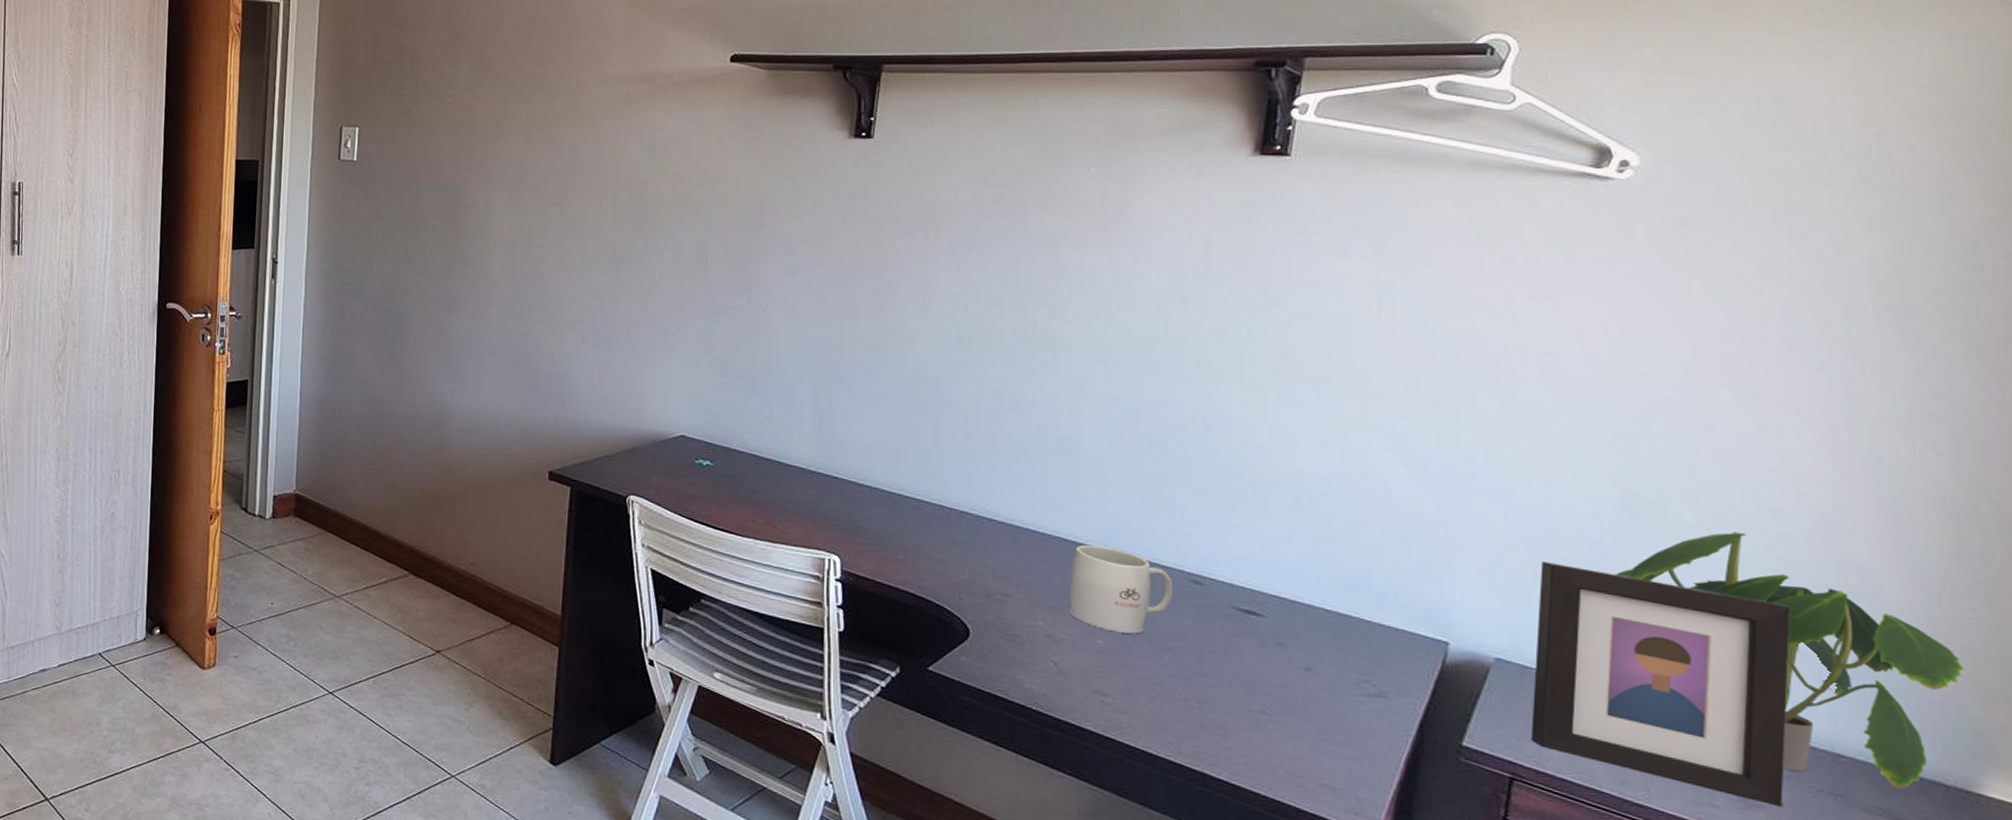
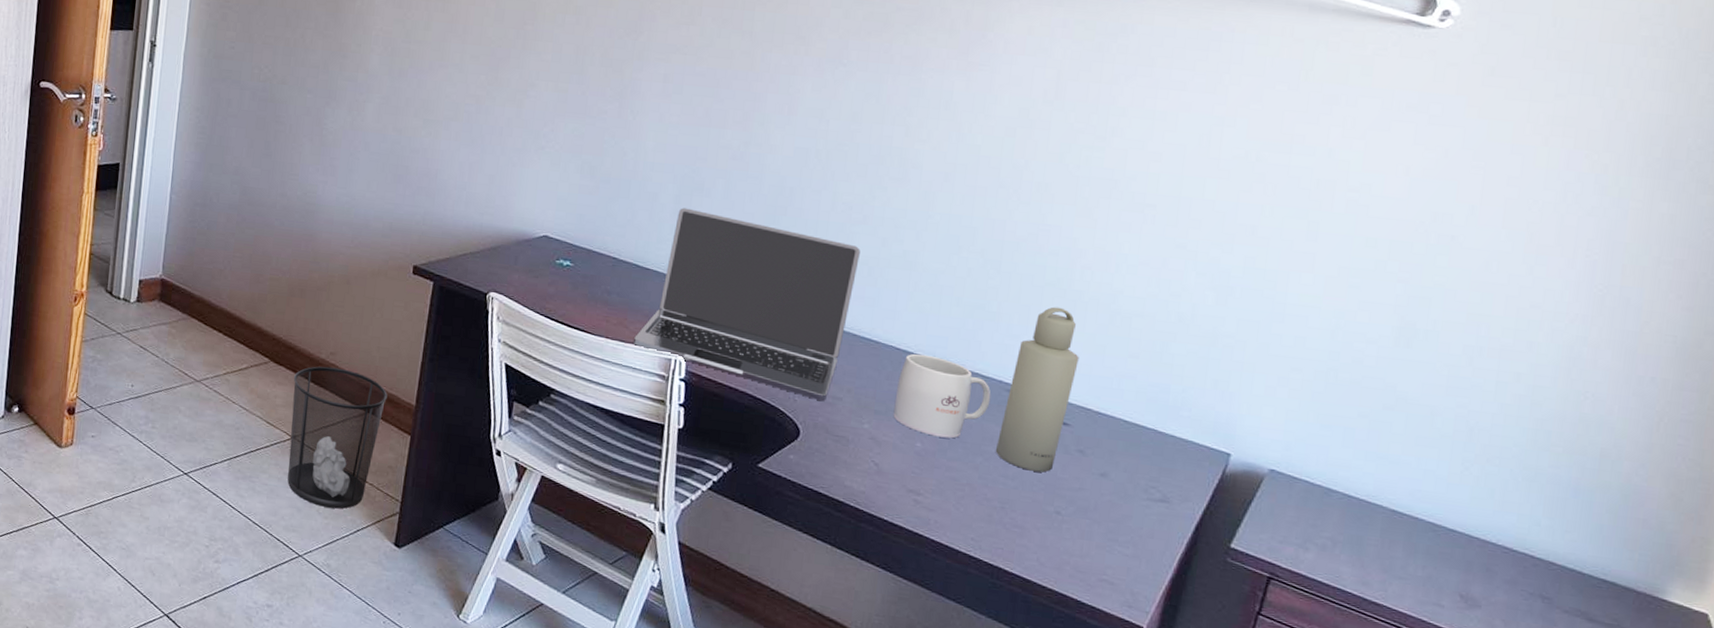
waste bin: none [434,577,532,726] -> present [287,366,387,509]
laptop: none [784,401,1015,598] -> present [634,208,860,401]
bottle: none [1185,490,1266,668] -> present [995,307,1079,473]
picture frame: present [1531,562,1791,807] -> none [1291,383,1530,608]
plant: present [1614,532,1964,790] -> none [1384,361,1669,594]

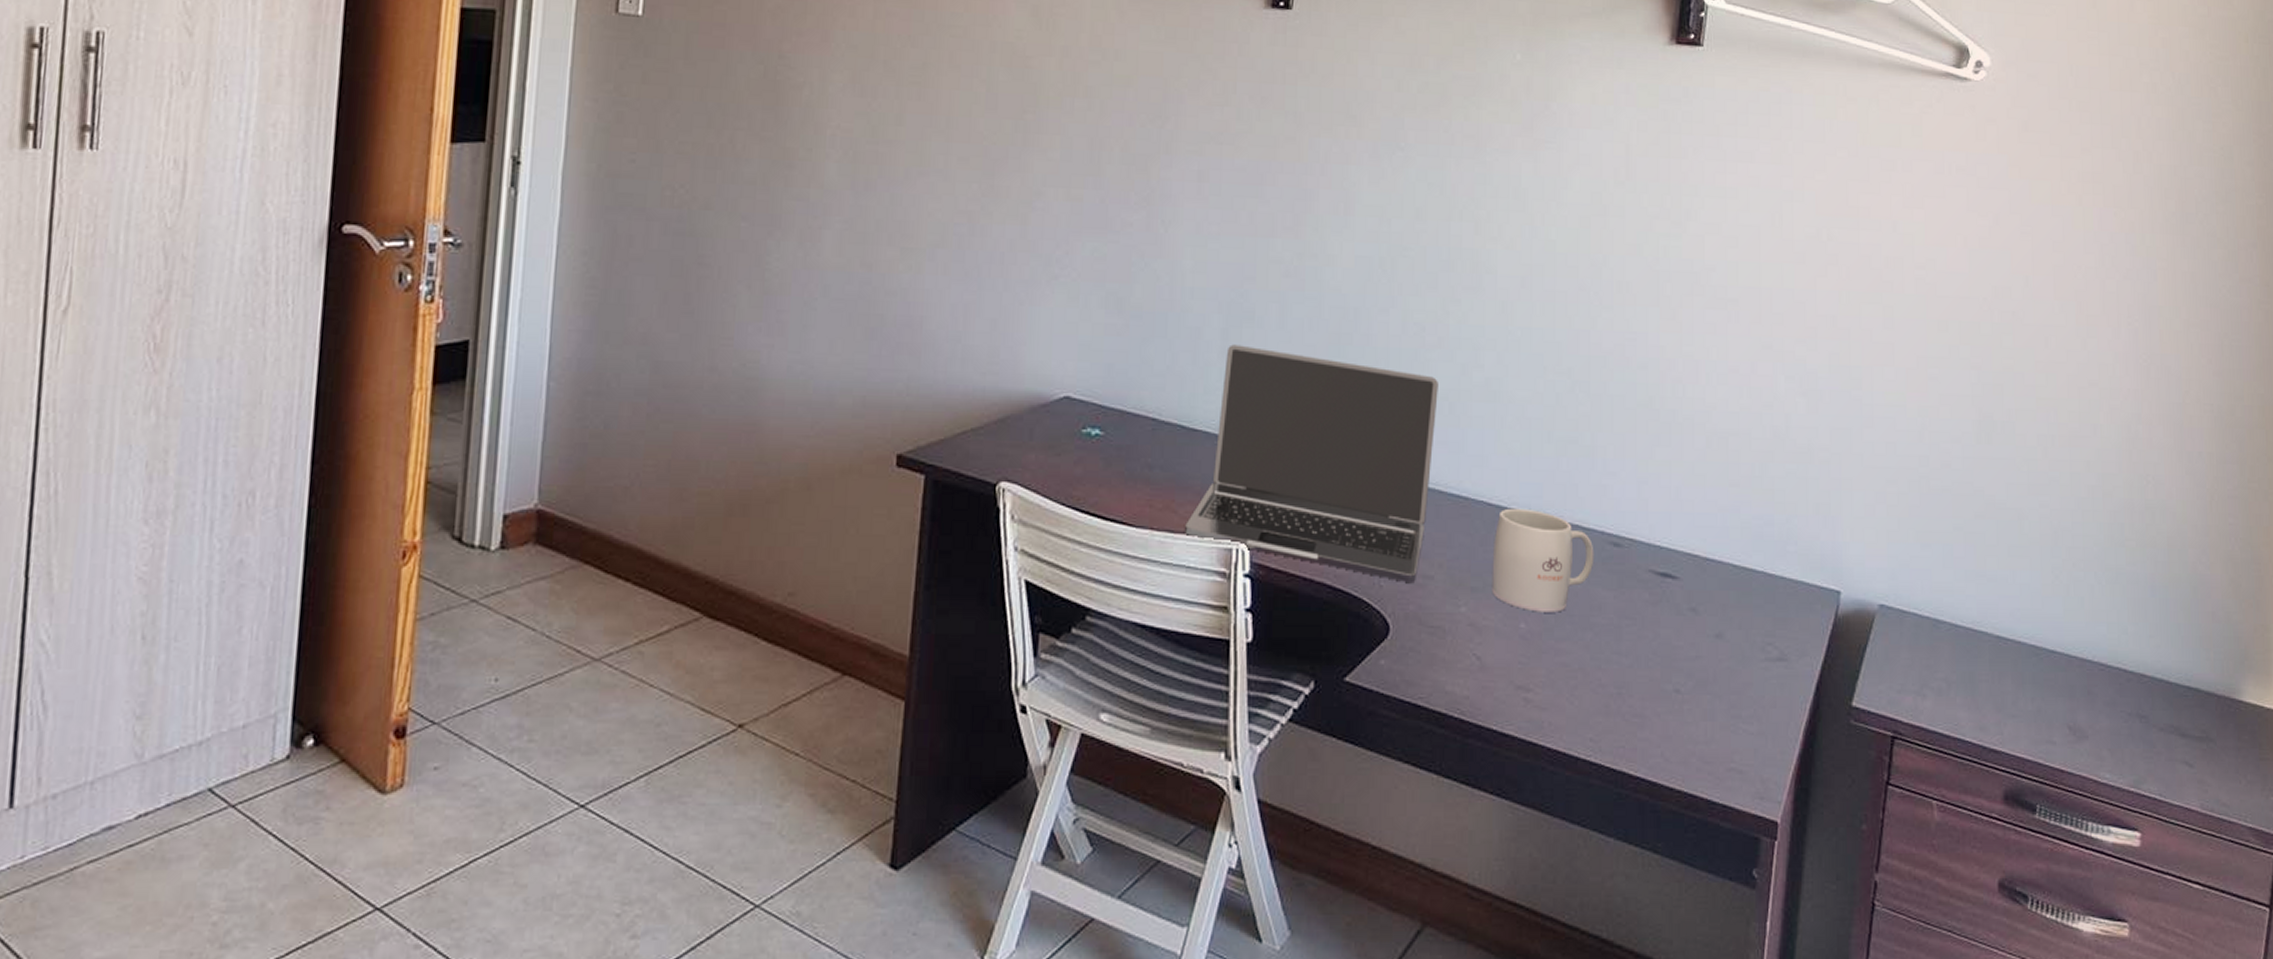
waste bin: present [287,366,387,509] -> none [733,614,870,825]
bottle: present [995,307,1079,473] -> none [1605,432,1680,642]

